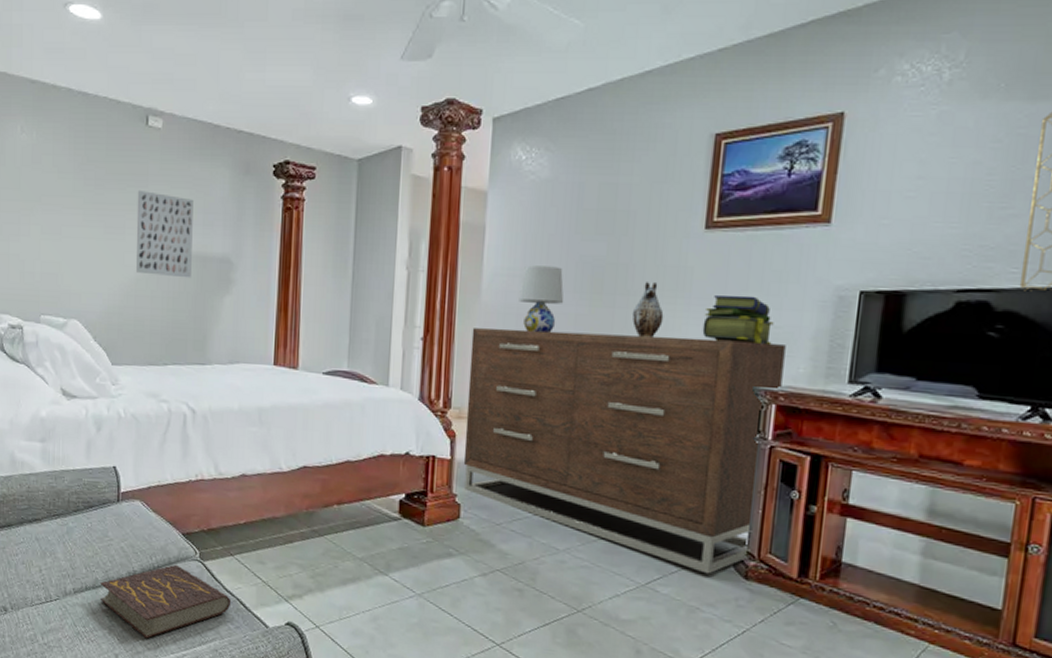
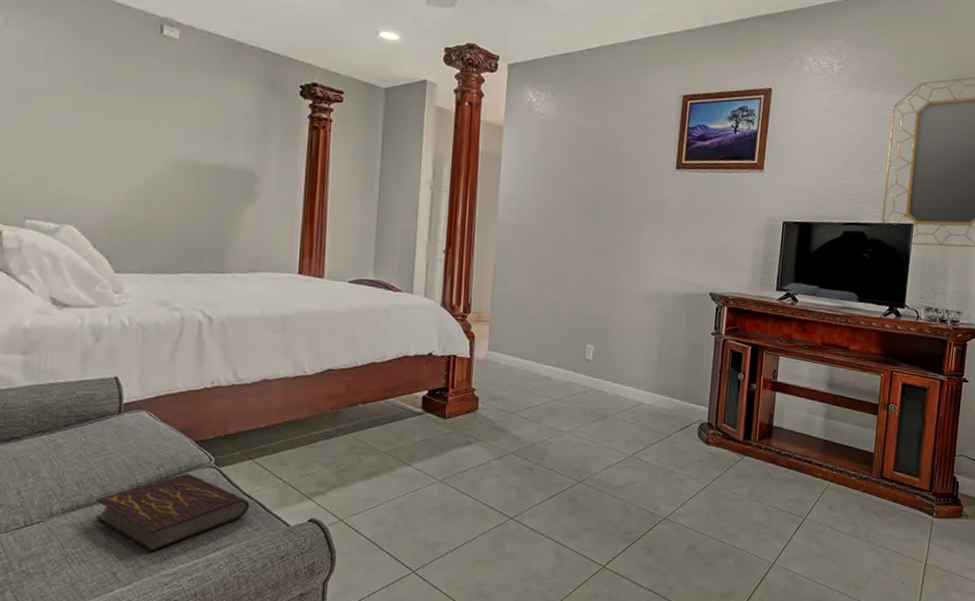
wall art: present [136,191,194,278] -> none [146,98,214,188]
dresser: present [463,328,786,574] -> none [481,243,734,443]
table lamp: present [519,265,564,333] -> none [530,191,568,248]
decorative vase: present [632,281,664,338] -> none [621,208,646,254]
stack of books: present [702,295,774,346] -> none [674,221,725,261]

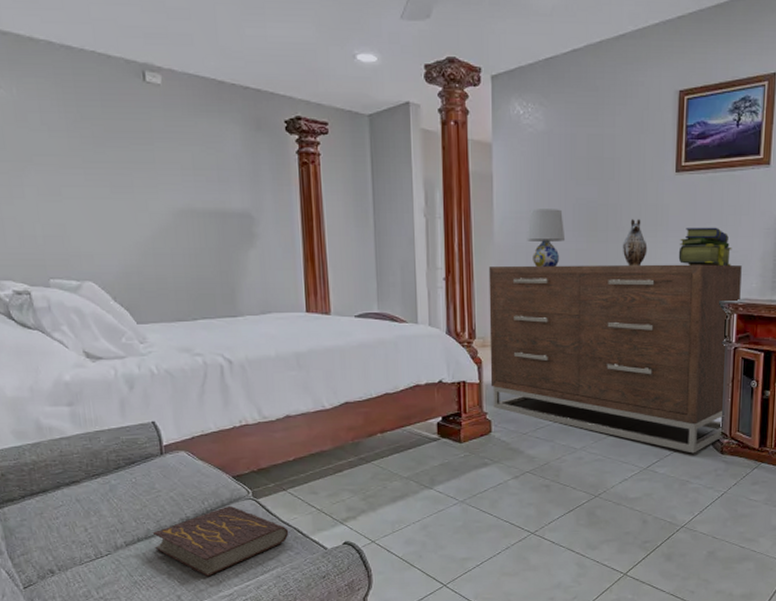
dresser: none [481,243,734,443] -> present [488,264,742,454]
table lamp: none [530,191,568,248] -> present [527,209,566,267]
decorative vase: none [621,208,646,254] -> present [622,218,648,267]
stack of books: none [674,221,725,261] -> present [678,227,732,267]

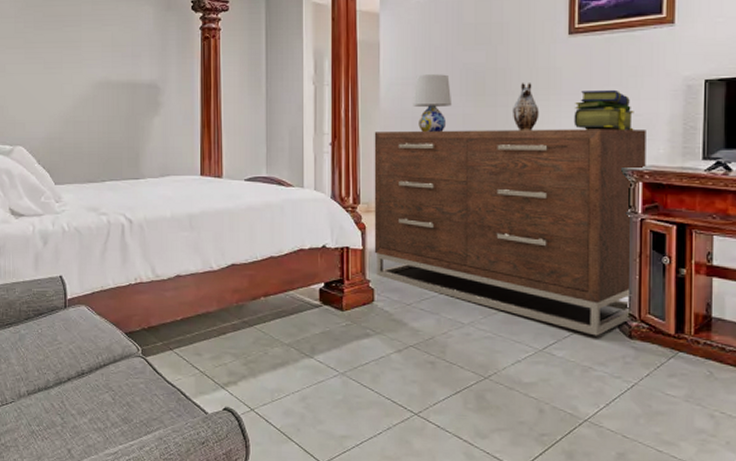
book: present [152,505,289,577] -> none [51,361,173,433]

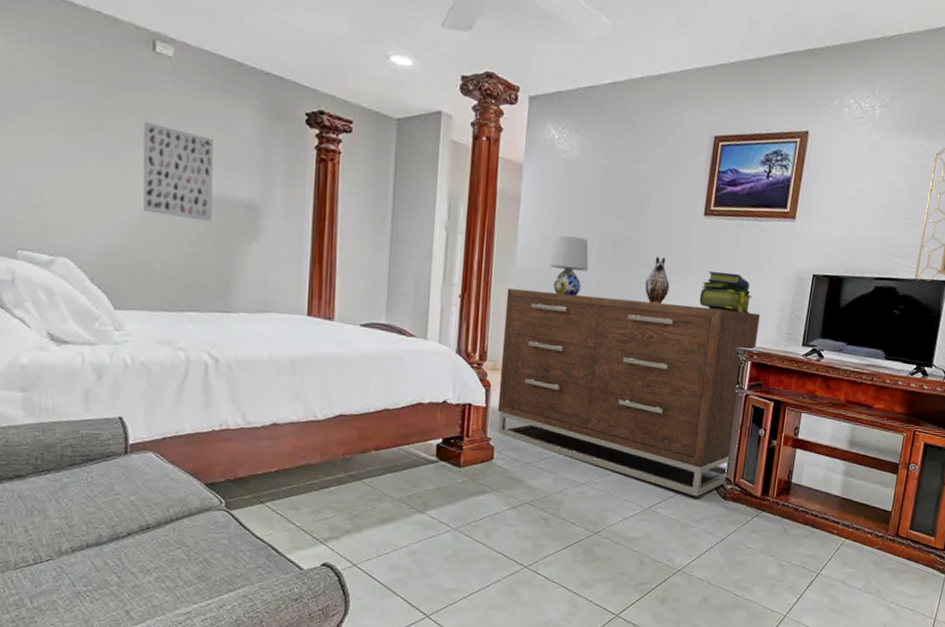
wall art: none [72,30,123,104] -> present [142,122,213,222]

